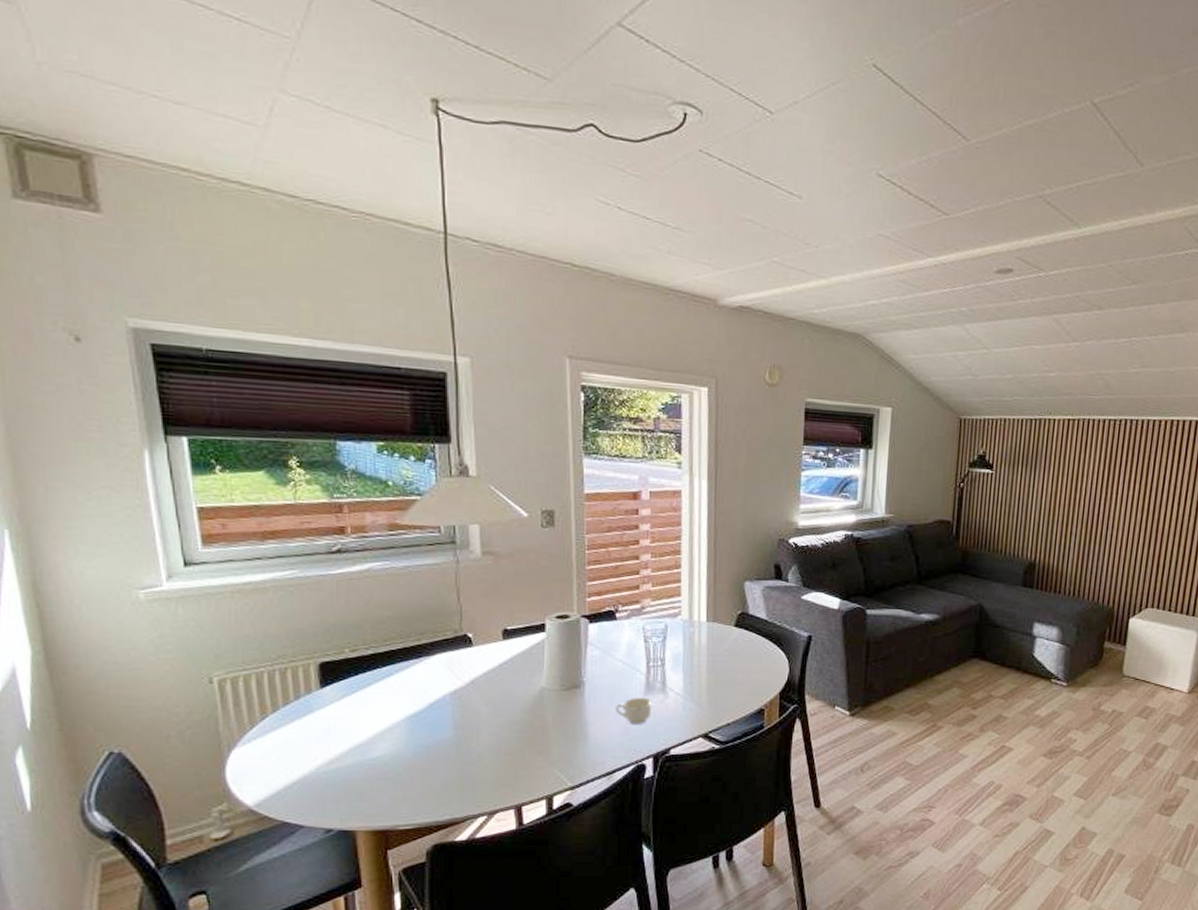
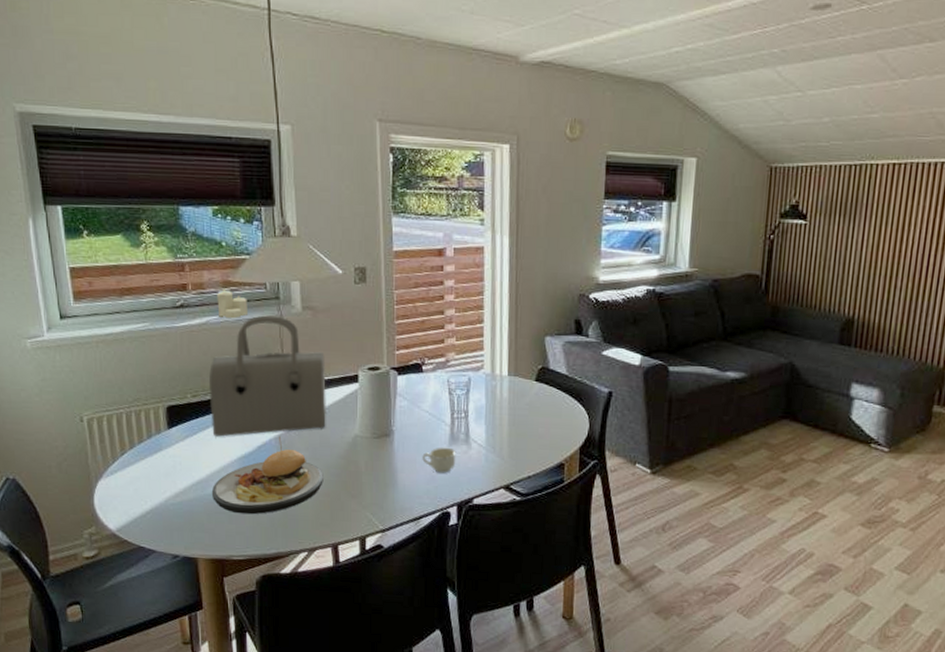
handbag: none [372,561,510,695] -> present [209,315,327,437]
plate: none [373,692,505,779] -> present [211,436,323,515]
candle: none [382,530,418,565] -> present [217,287,248,319]

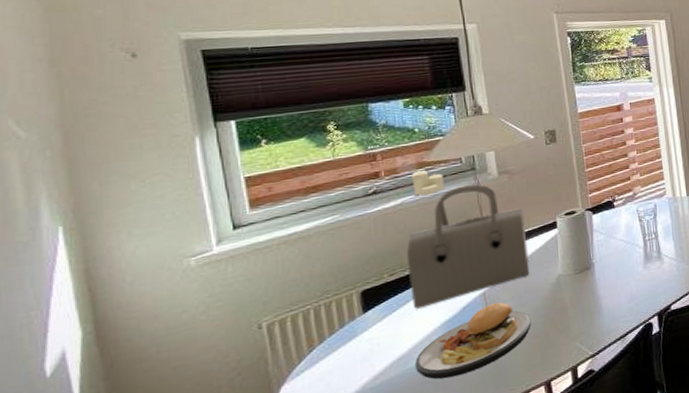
cup: present [422,447,456,473] -> none [622,266,652,291]

